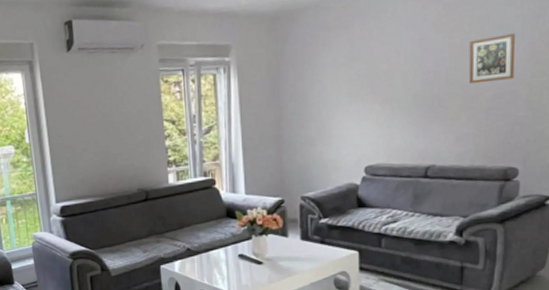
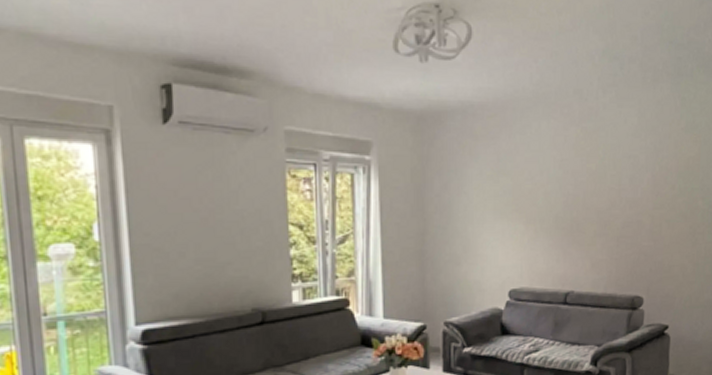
picture frame: present [468,33,515,84] -> none [602,164,641,210]

